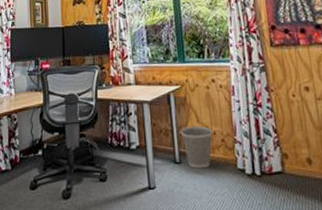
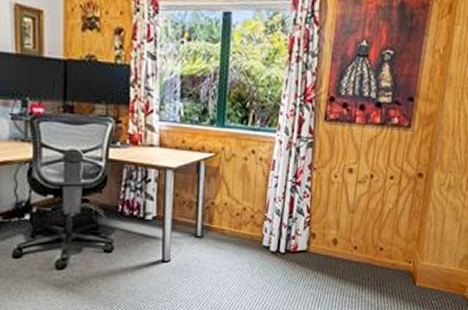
wastebasket: present [180,126,213,169] -> none [206,199,243,244]

